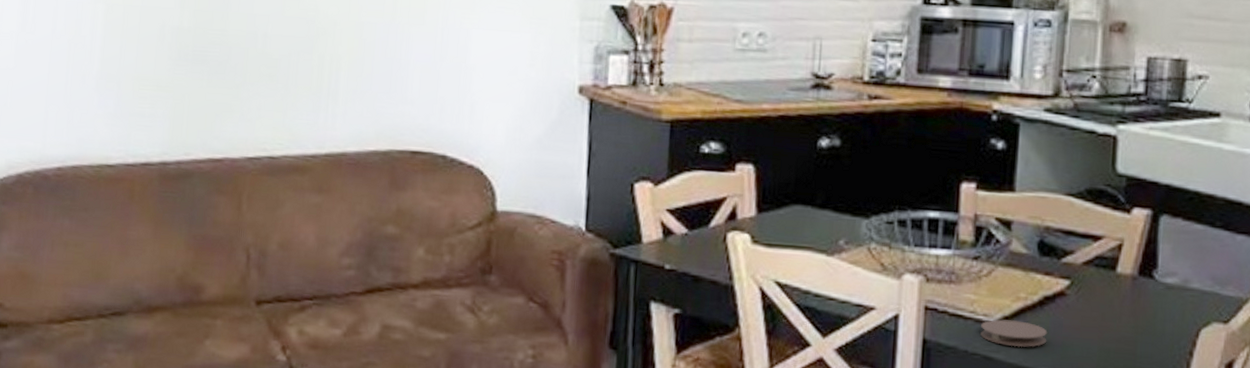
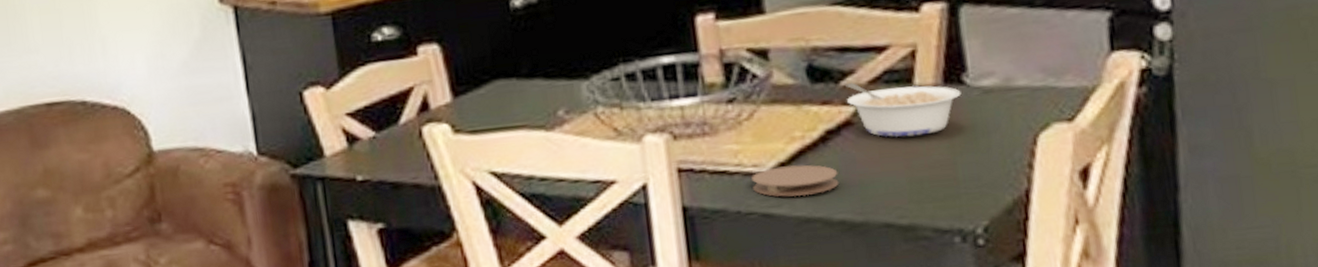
legume: none [1063,260,1150,314] -> present [845,82,962,137]

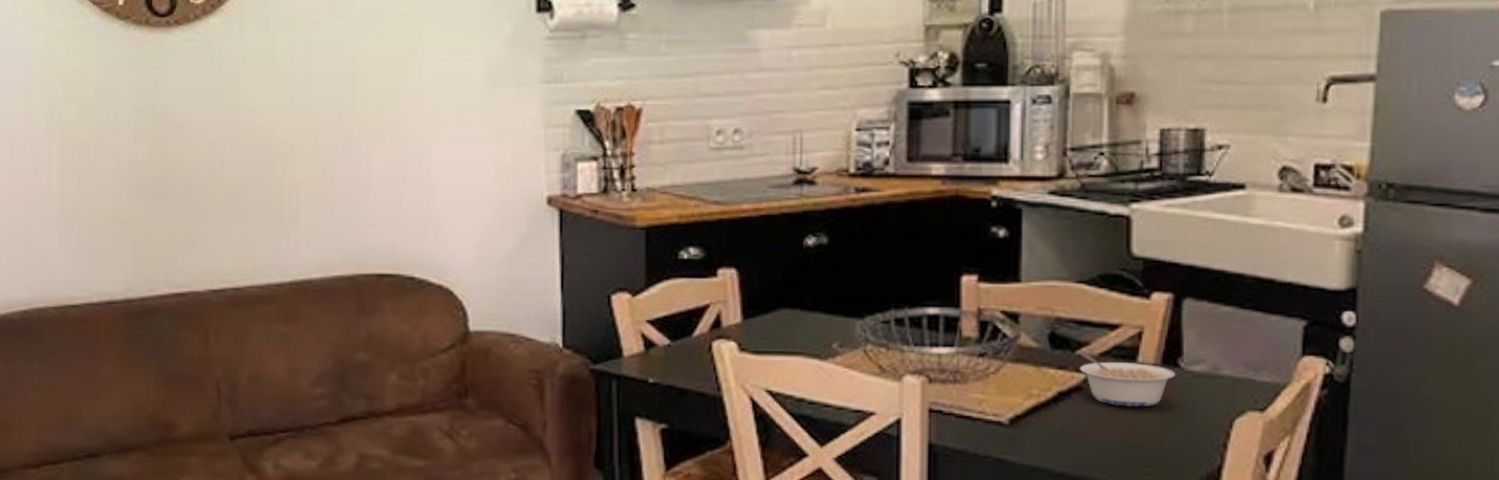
coaster: present [752,165,839,197] -> none [991,419,1065,448]

